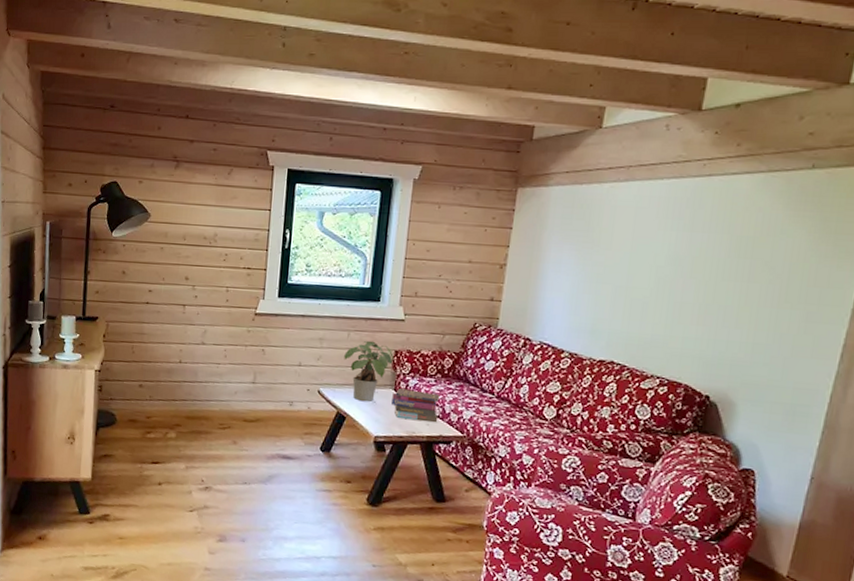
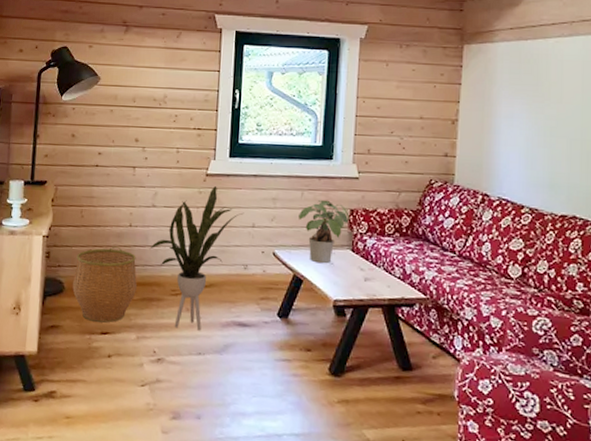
basket: none [124,381,186,453] -> present [72,246,137,323]
house plant: none [198,325,291,462] -> present [149,186,244,331]
books: present [391,388,441,423] -> none [350,249,400,285]

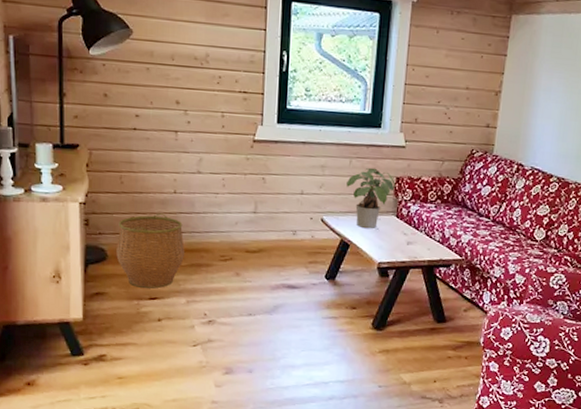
house plant: present [149,186,244,331] -> none [196,153,293,294]

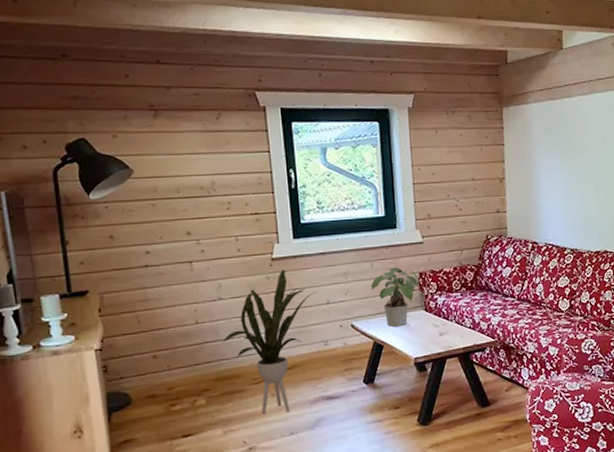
basket: present [116,213,184,289] -> none [140,346,215,427]
house plant: none [196,153,293,294] -> present [222,270,317,415]

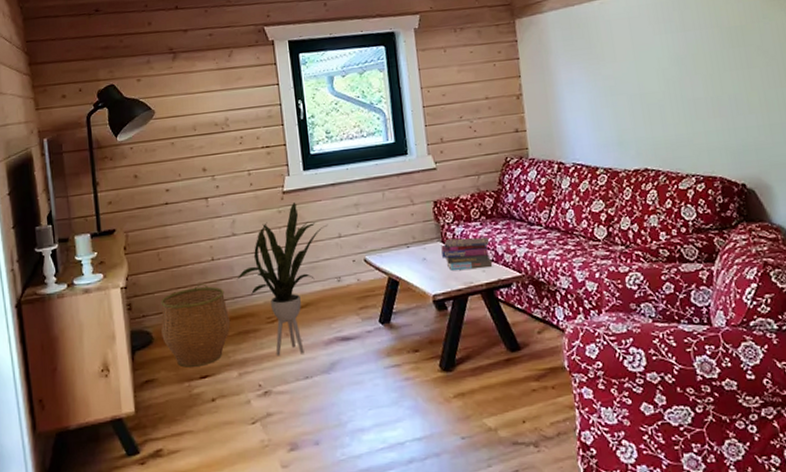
basket: none [140,346,215,427] -> present [160,284,230,367]
potted plant: present [371,267,419,327] -> none [383,196,435,261]
books: none [424,306,470,336] -> present [441,237,493,271]

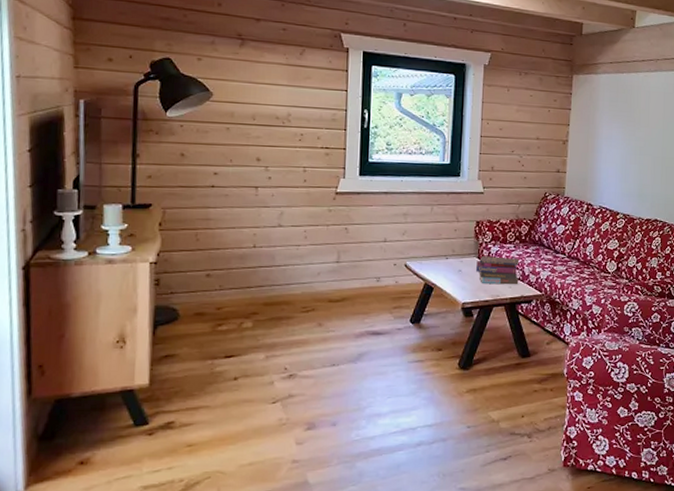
basket: present [160,284,230,367] -> none [189,268,264,346]
house plant: present [237,203,328,356] -> none [277,204,376,343]

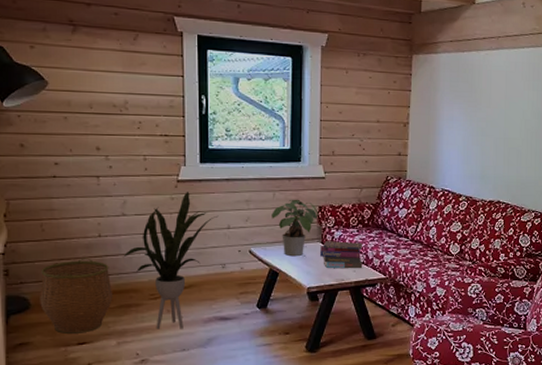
basket: none [189,268,264,346] -> present [40,258,112,334]
house plant: none [277,204,376,343] -> present [123,192,219,330]
potted plant: none [429,213,476,272] -> present [272,199,318,257]

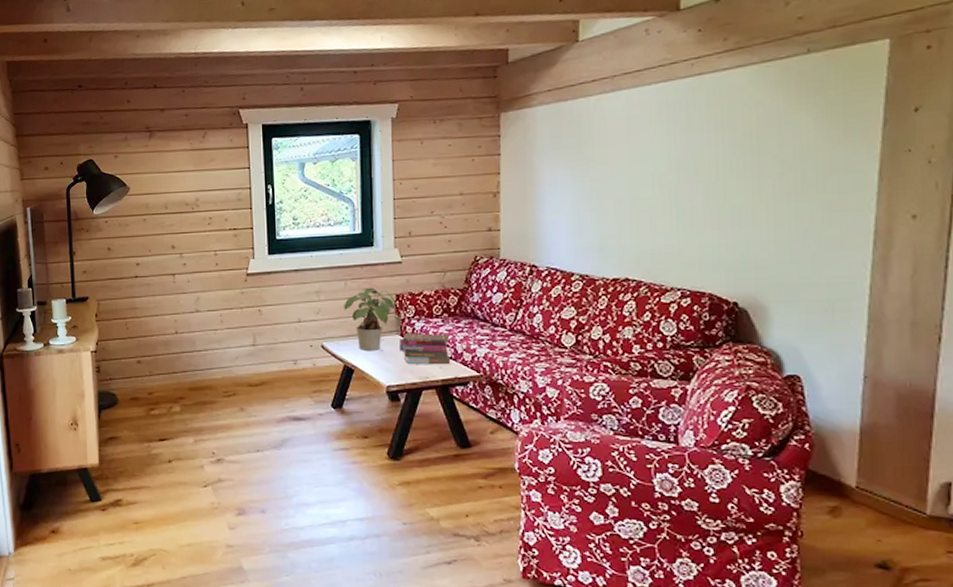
basket: present [40,258,112,334] -> none [126,354,189,430]
house plant: present [123,192,219,330] -> none [198,285,289,429]

